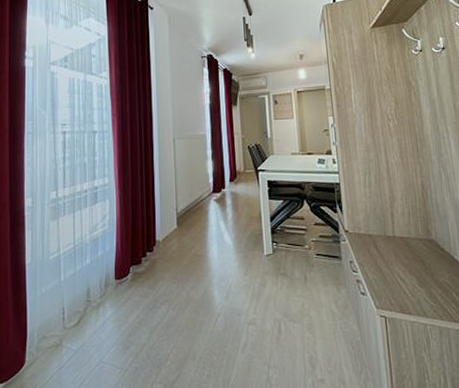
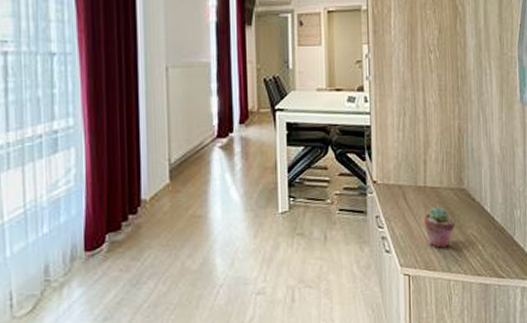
potted succulent: none [394,254,427,294] -> present [423,206,456,248]

